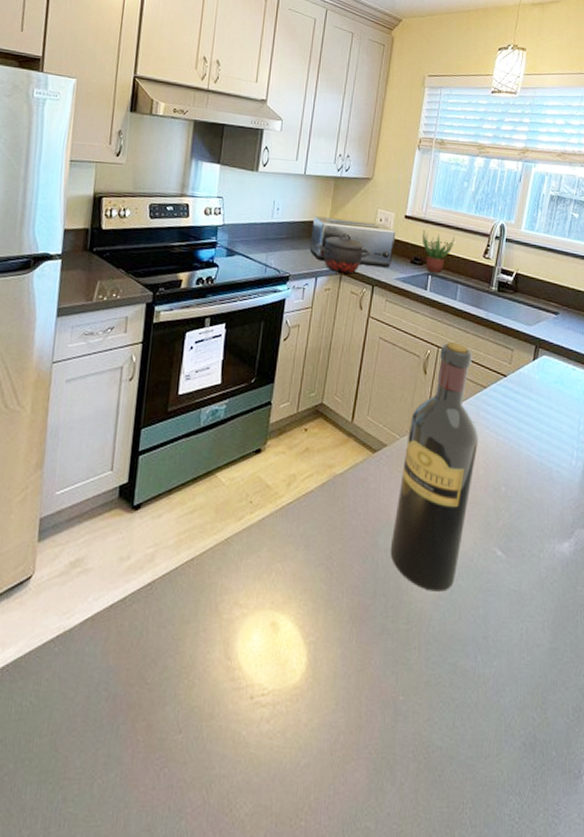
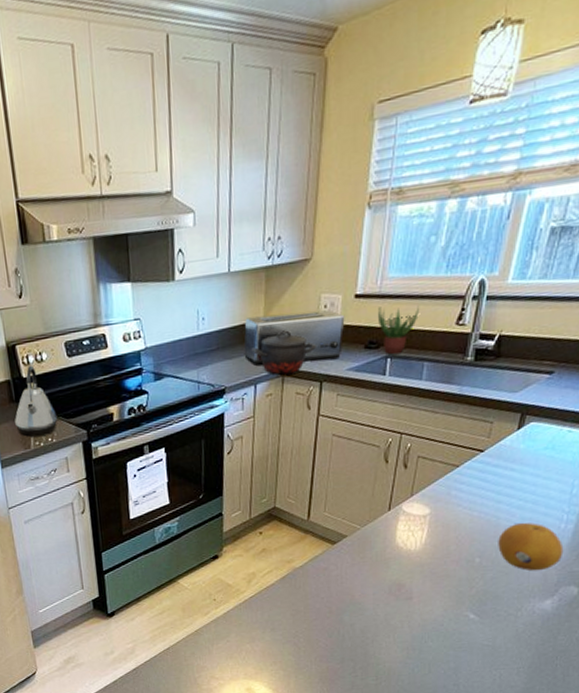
kettle: none [83,219,128,291] -> present [14,365,58,438]
wine bottle: present [390,342,478,592] -> none [356,425,449,653]
fruit: none [520,453,576,508] -> present [498,522,564,571]

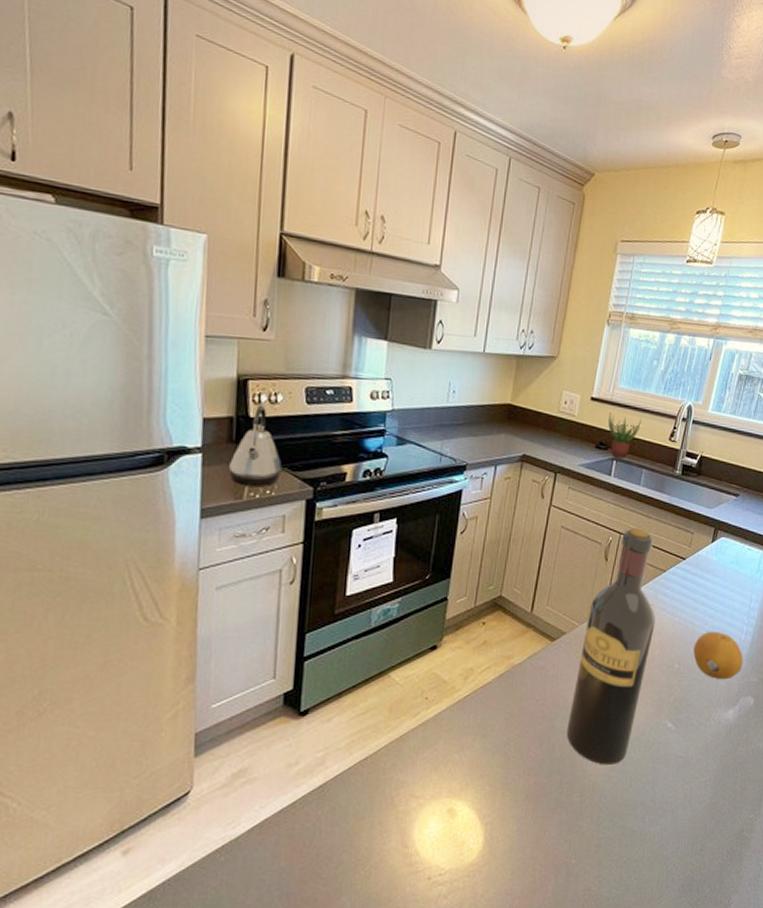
toaster: present [244,310,345,366] -> none [488,399,581,454]
cooking pot: present [251,330,316,375] -> none [496,418,554,461]
wine bottle: none [356,425,449,653] -> present [566,528,655,765]

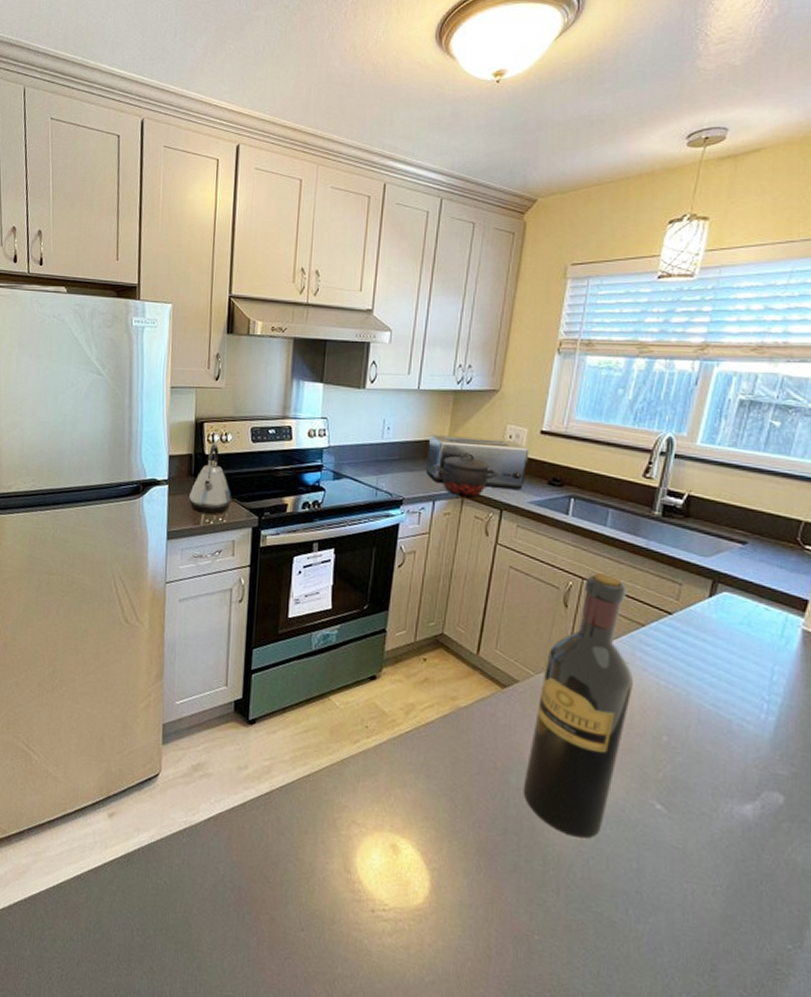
toaster: none [488,399,581,454] -> present [425,435,530,490]
cooking pot: none [496,418,554,461] -> present [433,453,498,497]
potted plant: present [608,412,641,458] -> none [563,446,605,496]
fruit: present [693,631,744,680] -> none [689,702,765,766]

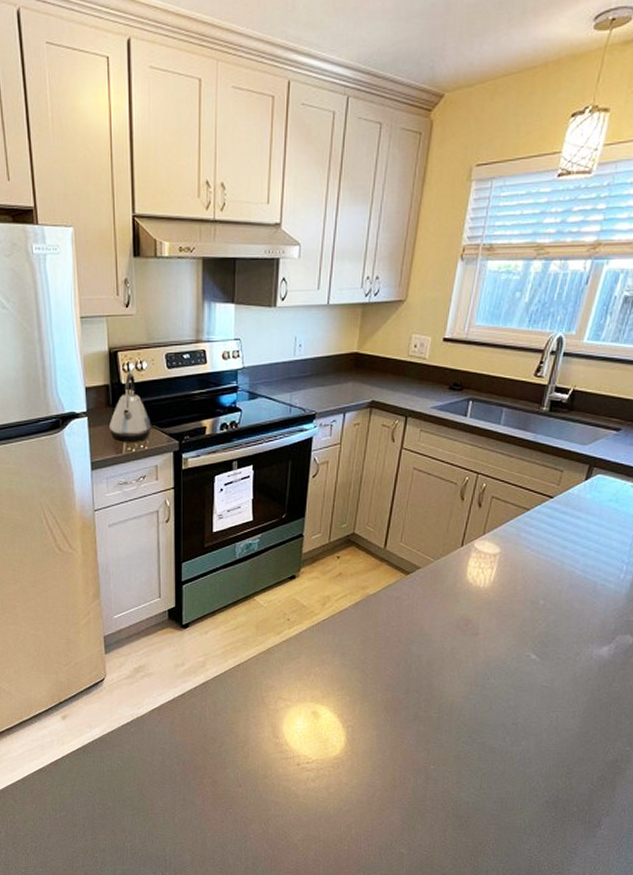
toaster: present [425,435,530,490] -> none [336,349,433,397]
cooking pot: present [433,453,498,497] -> none [343,364,404,406]
wine bottle: present [523,573,633,839] -> none [423,468,518,688]

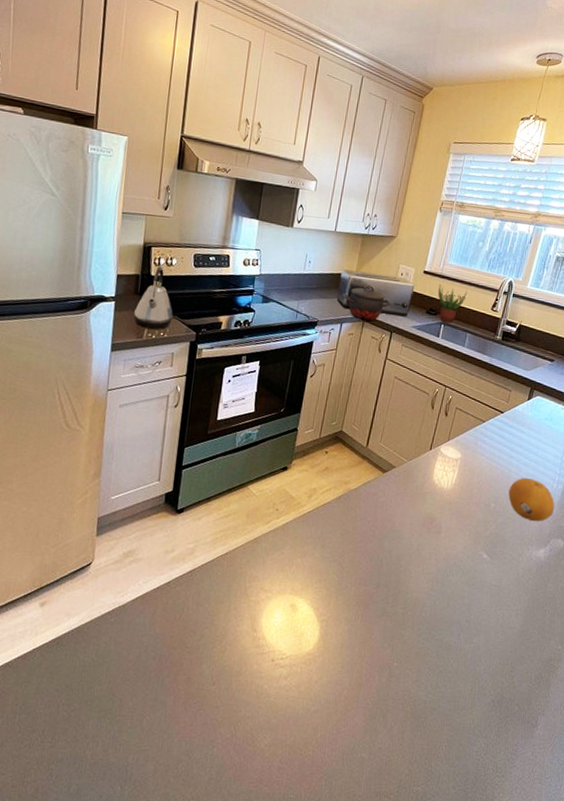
toaster: none [336,349,433,397] -> present [336,269,415,317]
cooking pot: none [343,364,404,406] -> present [342,285,391,321]
potted plant: none [463,352,501,398] -> present [438,284,467,323]
fruit: none [561,569,622,618] -> present [508,477,555,522]

